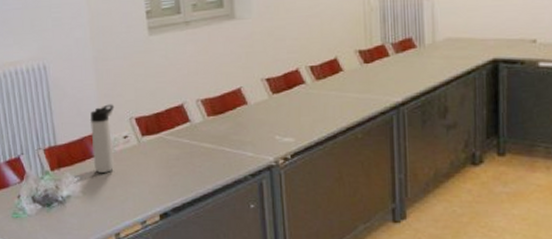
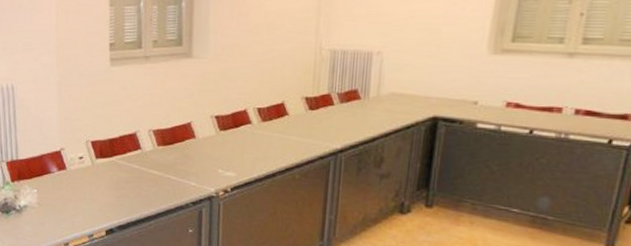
thermos bottle: present [89,104,115,173] -> none [49,126,73,189]

